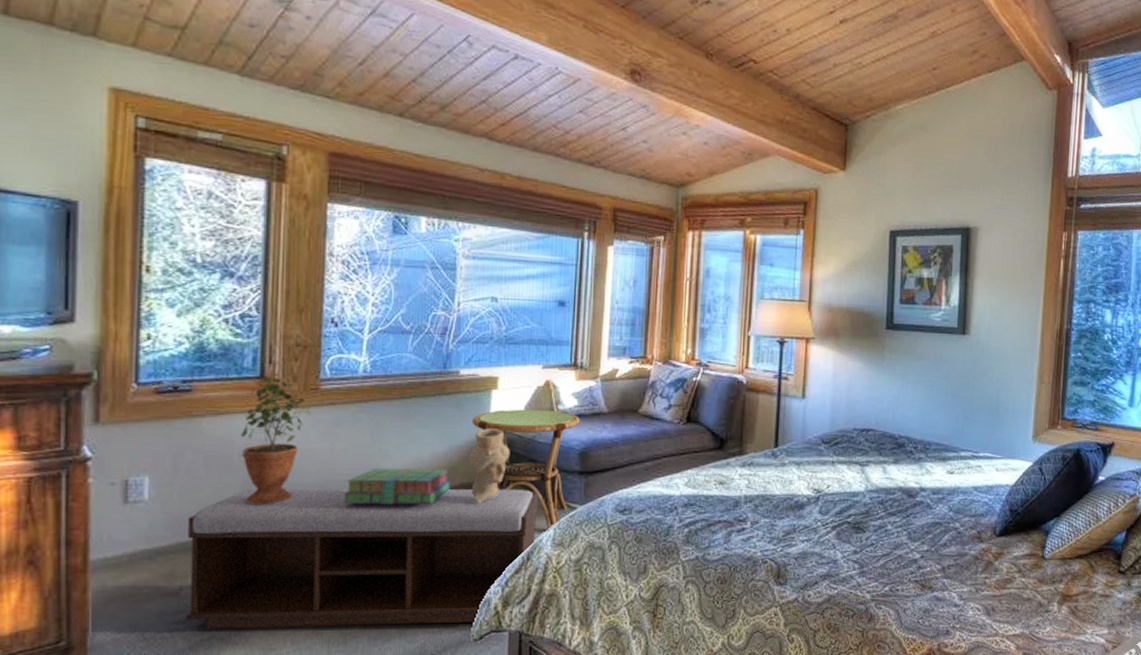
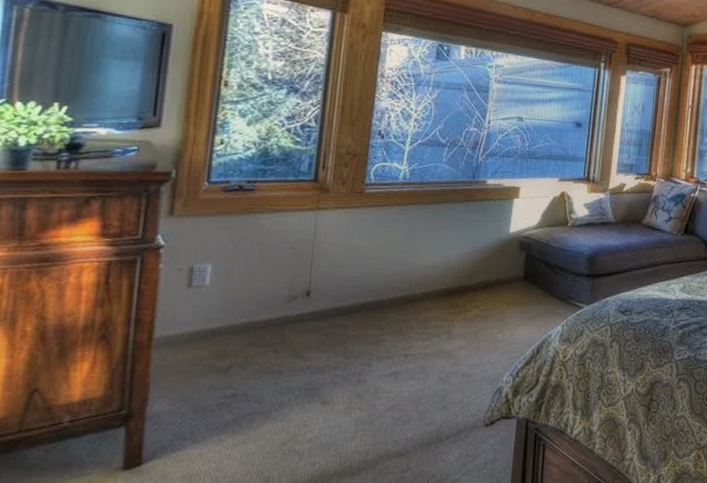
bench: present [186,488,538,630] -> none [233,278,550,408]
potted plant: present [240,373,311,504] -> none [293,177,355,293]
stack of books: present [342,469,452,505] -> none [377,265,474,299]
decorative vase: present [469,428,511,504] -> none [490,232,527,300]
side table: present [471,409,580,532] -> none [494,216,590,328]

